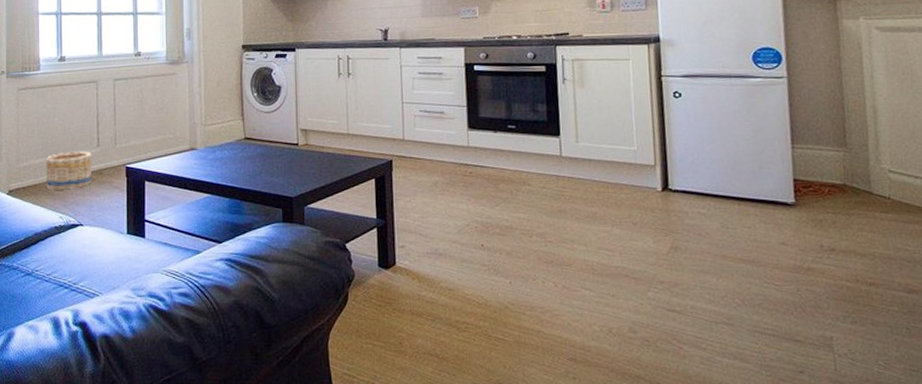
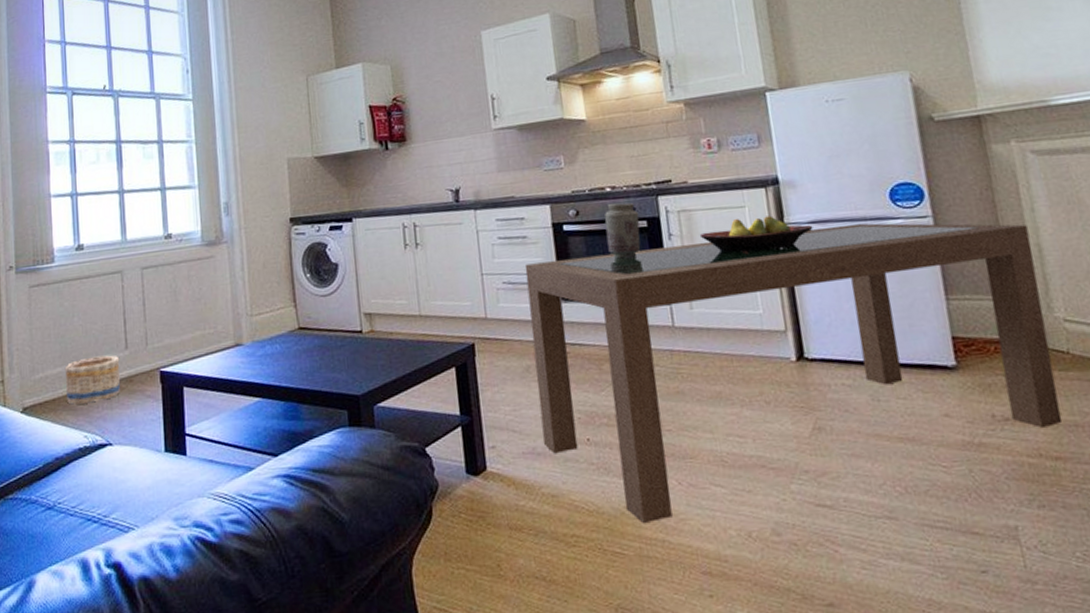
dining table: none [439,79,879,317] -> present [524,223,1063,524]
vase: none [509,50,539,97] -> present [604,202,641,259]
fruit bowl: none [589,68,686,97] -> present [699,215,813,252]

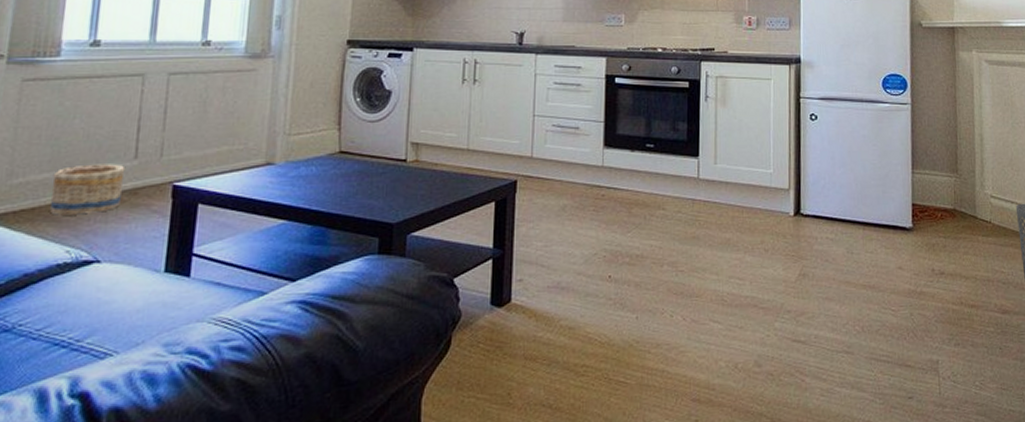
dining table: present [524,223,1063,524] -> none [569,104,980,356]
vase: present [604,202,641,259] -> none [652,64,683,114]
fruit bowl: present [699,215,813,252] -> none [731,88,822,118]

